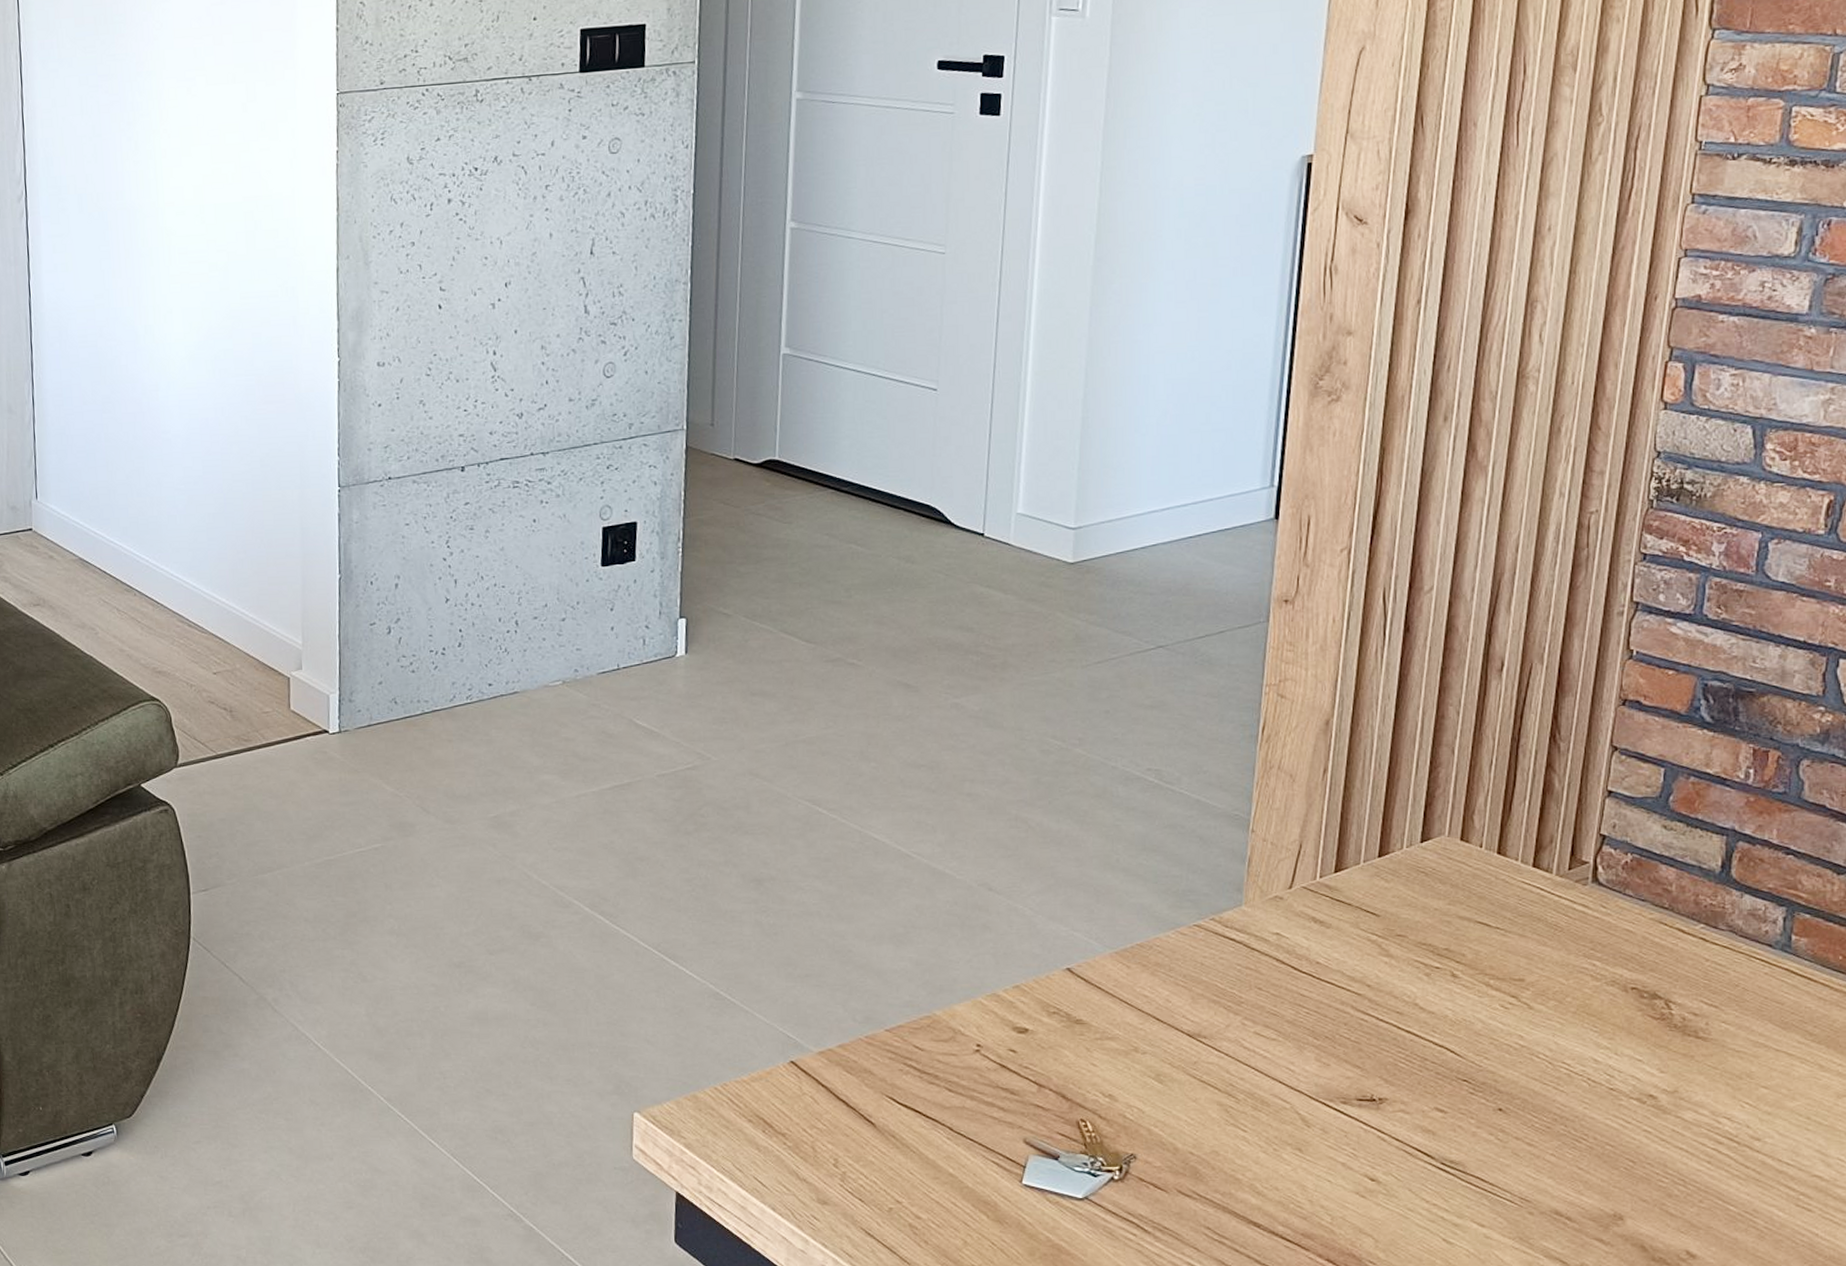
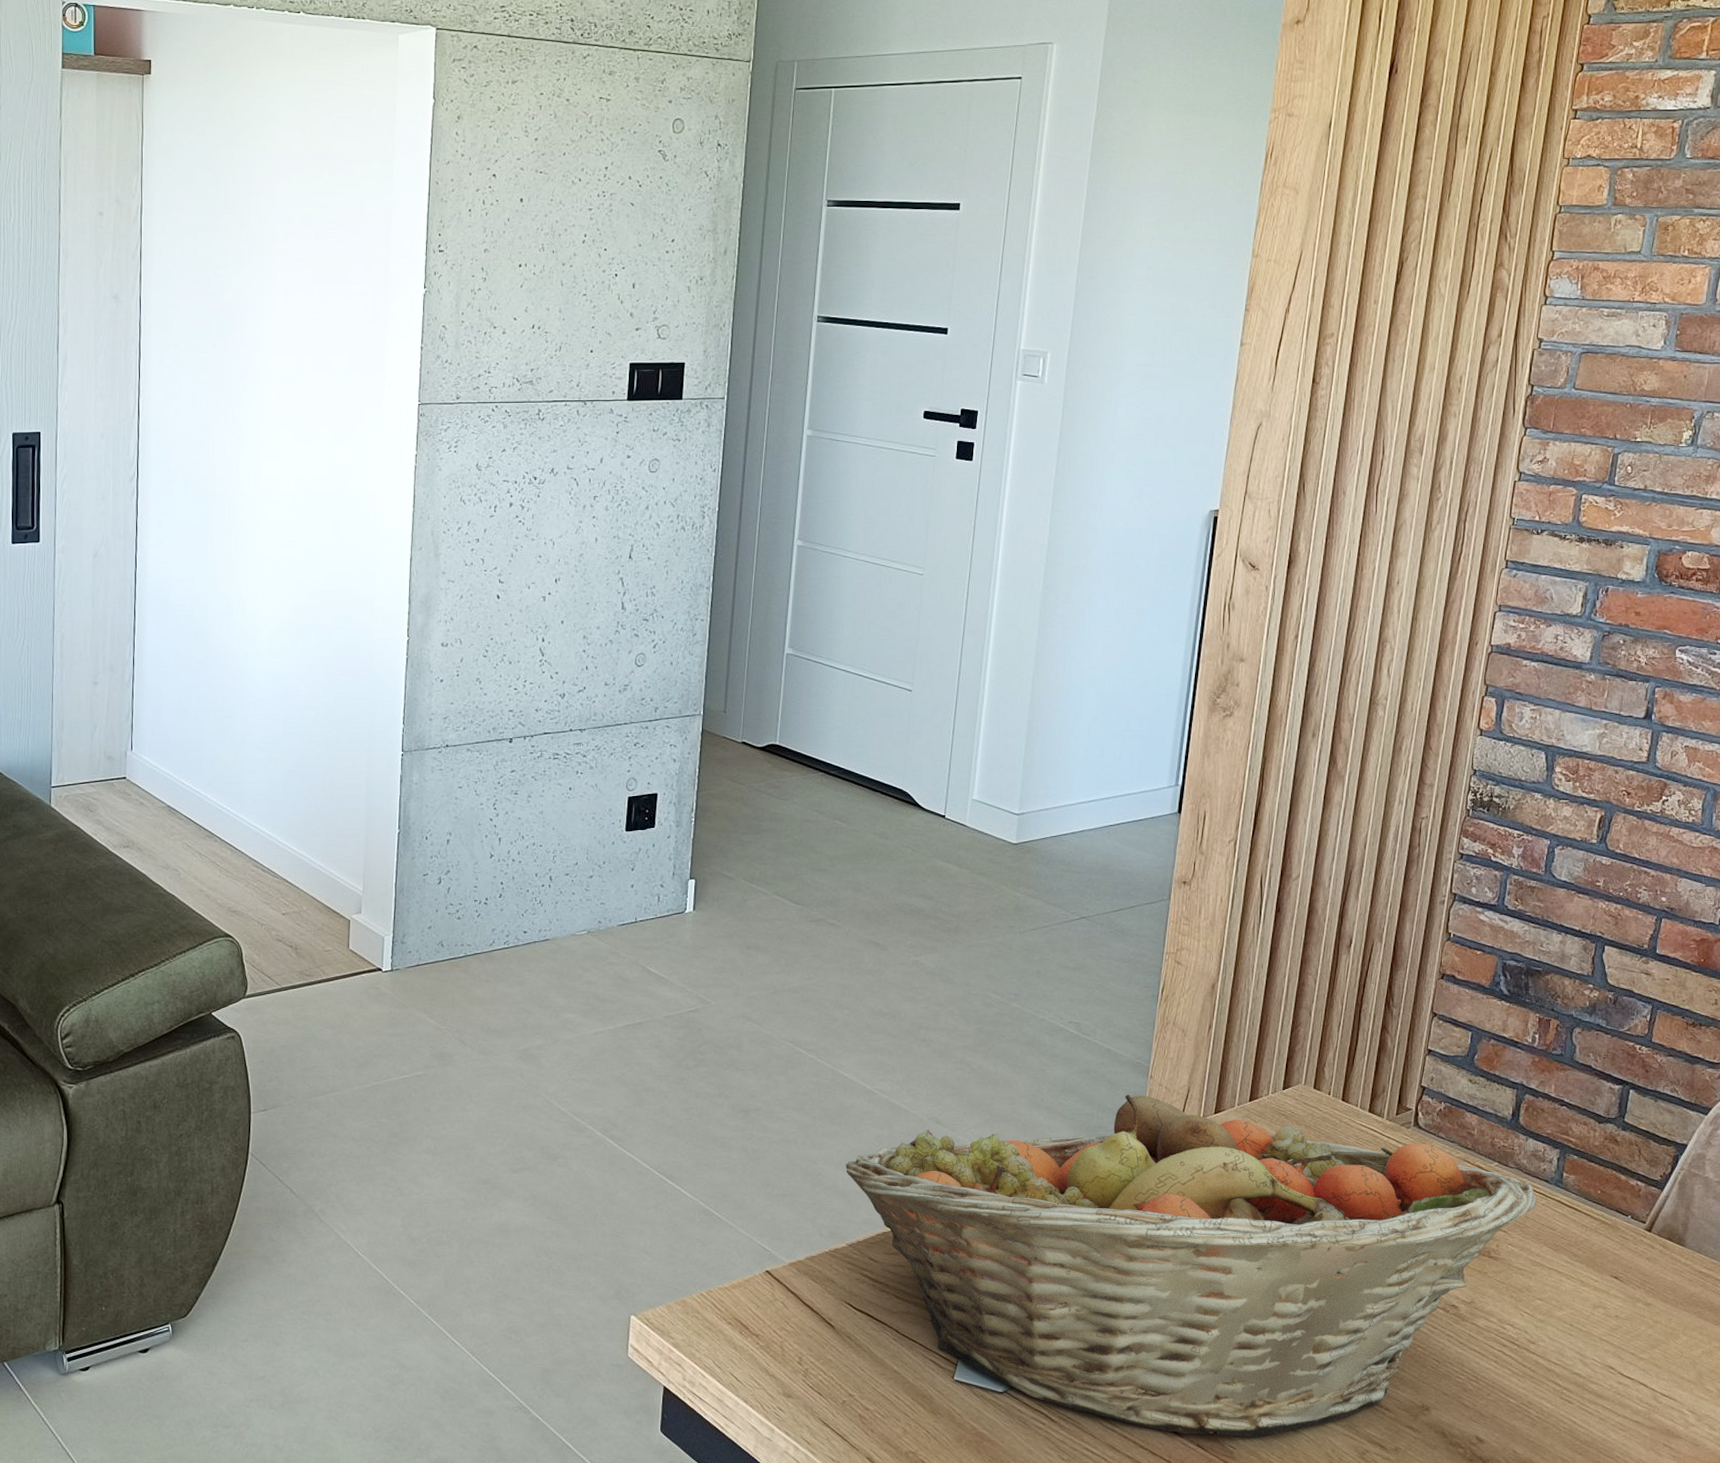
fruit basket: none [881,852,1757,1251] -> present [846,1095,1537,1438]

